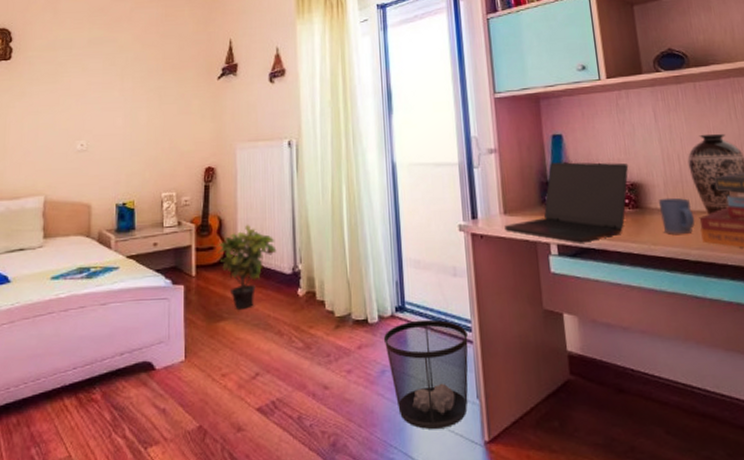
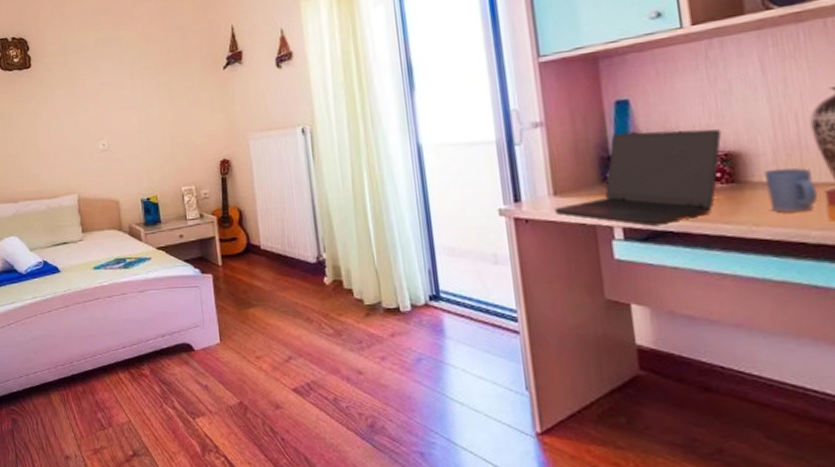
potted plant: present [217,224,277,309] -> none [239,214,299,297]
waste bin: present [383,319,469,429] -> none [417,308,516,417]

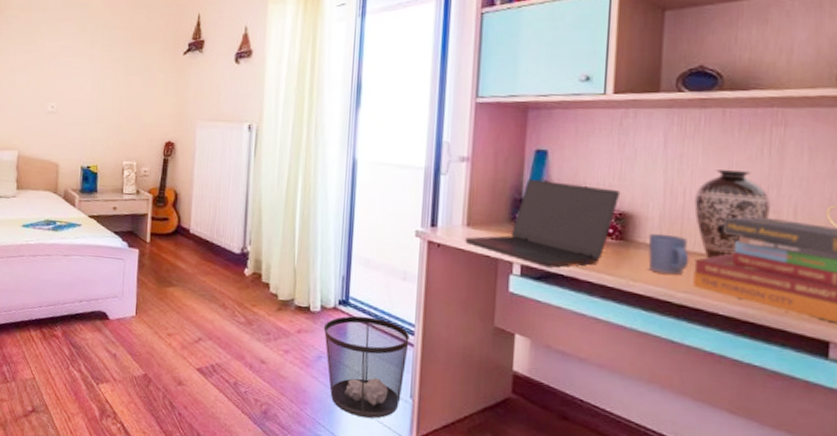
waste bin: none [417,308,516,417] -> present [323,316,410,419]

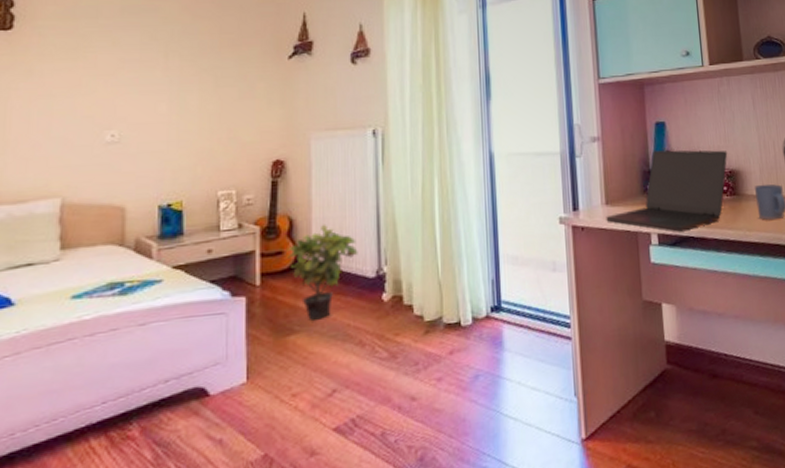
potted plant: none [171,201,228,279] -> present [286,224,358,320]
waste bin: present [323,316,410,419] -> none [477,317,567,433]

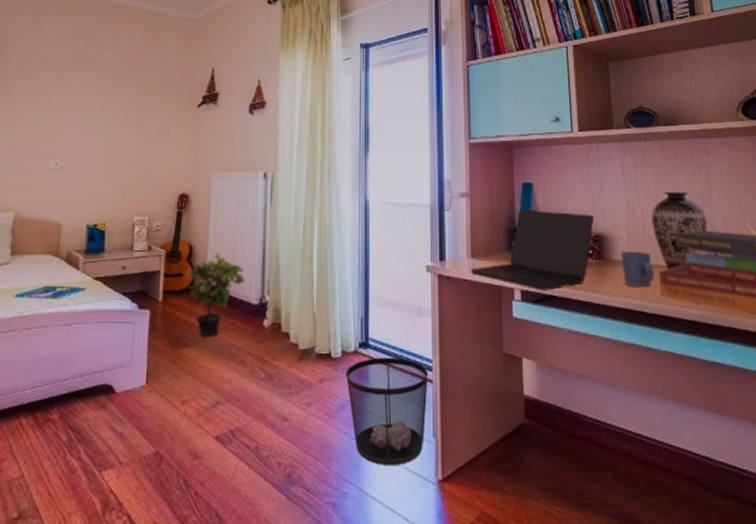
waste bin: none [477,317,567,433] -> present [345,357,428,465]

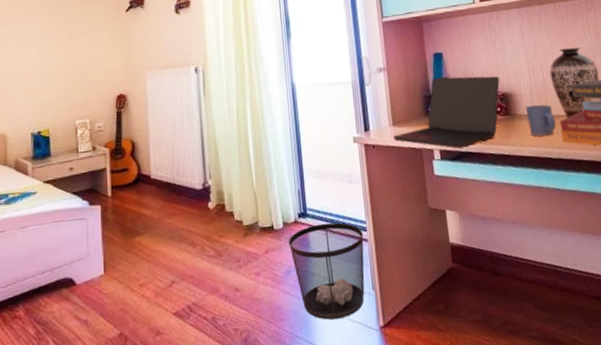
potted plant: present [185,252,245,337] -> none [130,145,188,225]

